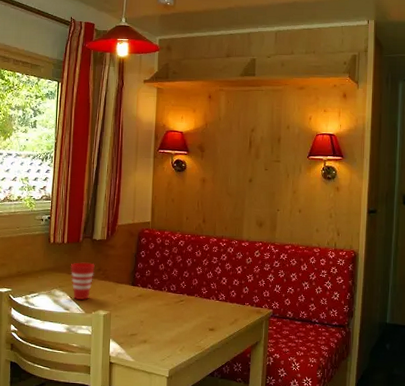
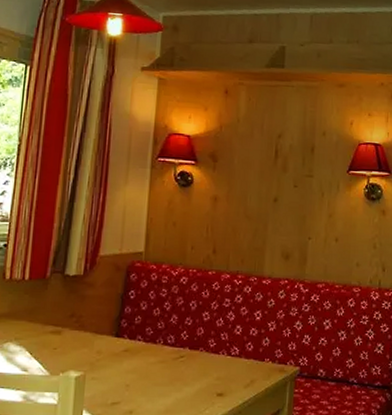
cup: present [70,262,95,300] -> none [31,305,66,357]

